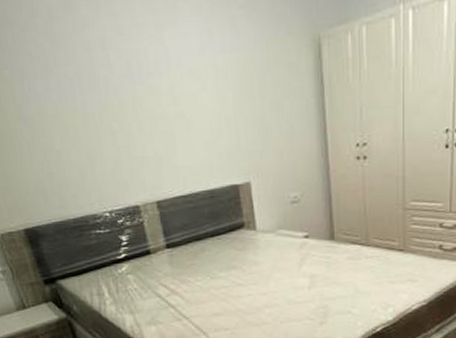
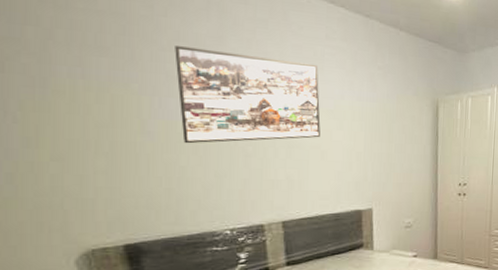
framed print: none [32,16,183,126] -> present [175,46,321,144]

